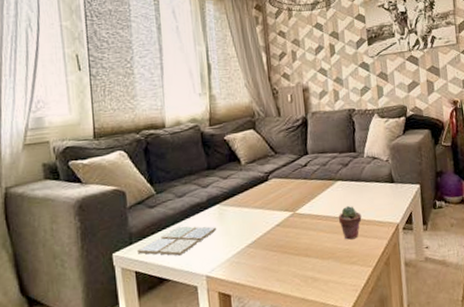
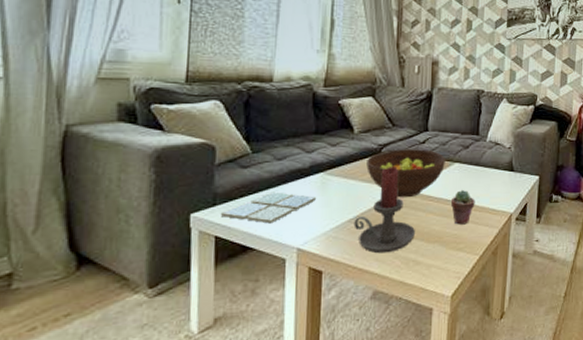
candle holder: none [252,191,309,274] -> present [353,167,415,254]
fruit bowl: none [256,171,328,220] -> present [366,149,445,198]

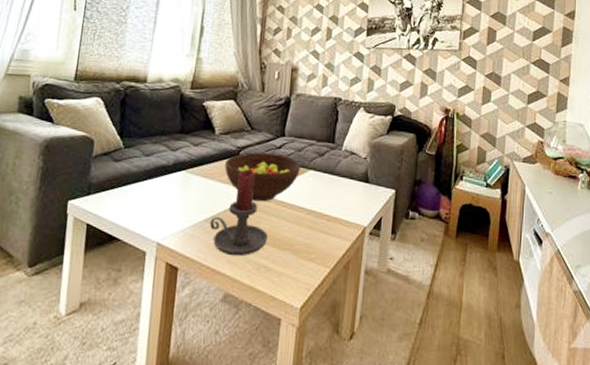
drink coaster: present [220,191,317,224] -> none [92,185,178,216]
potted succulent: present [451,190,475,225] -> none [304,198,329,234]

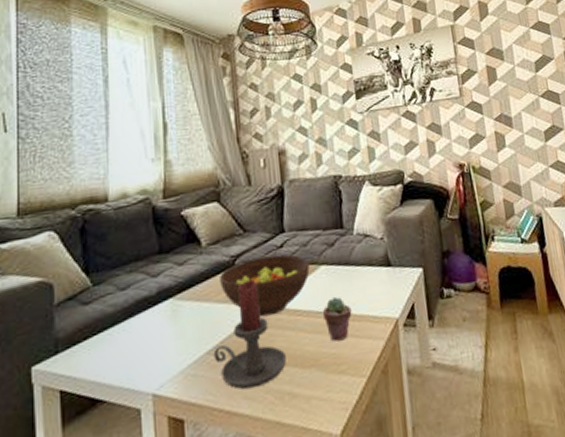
potted succulent: none [304,198,329,234] -> present [323,297,352,342]

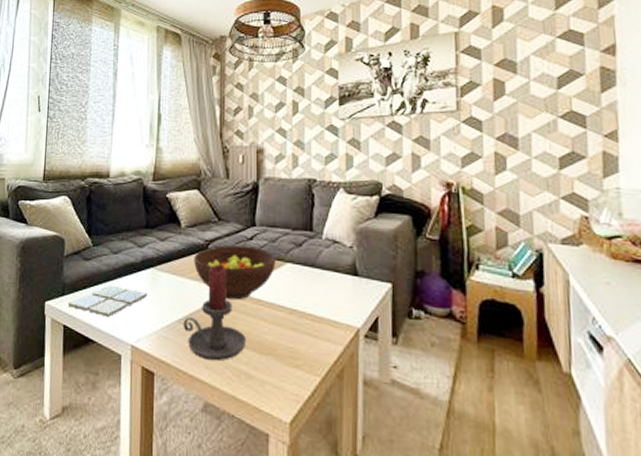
drink coaster: none [63,327,169,368] -> present [67,285,148,317]
potted succulent: present [323,297,352,342] -> none [285,295,313,337]

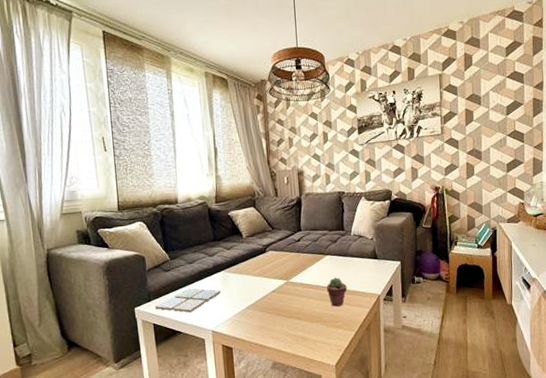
candle holder: present [183,264,246,361] -> none [251,262,300,333]
fruit bowl: present [194,245,276,300] -> none [255,246,318,287]
potted succulent: none [285,295,313,337] -> present [327,278,347,307]

